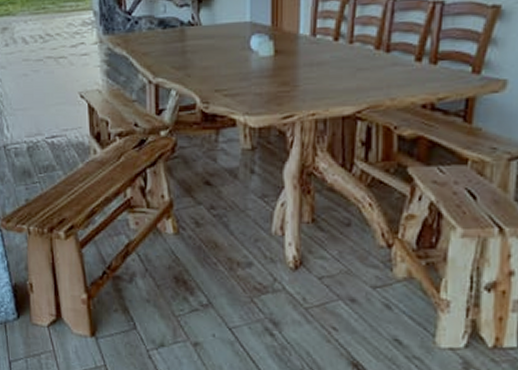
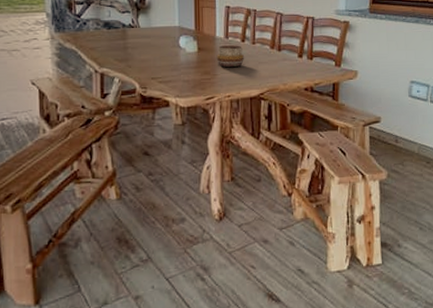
decorative bowl: none [298,45,336,77] -> present [216,45,244,68]

